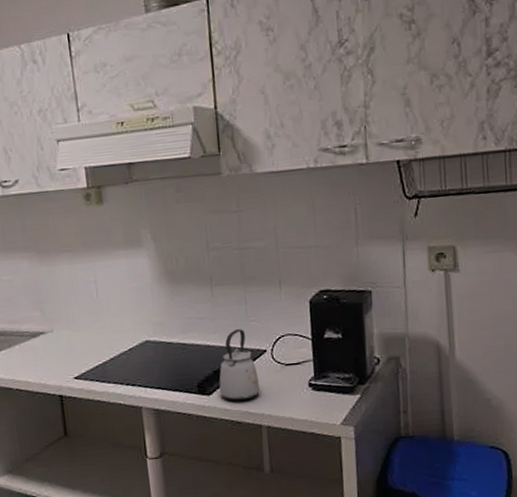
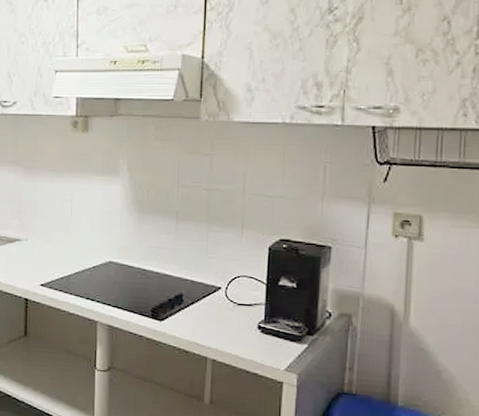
kettle: present [219,329,261,401] -> none [171,264,211,332]

